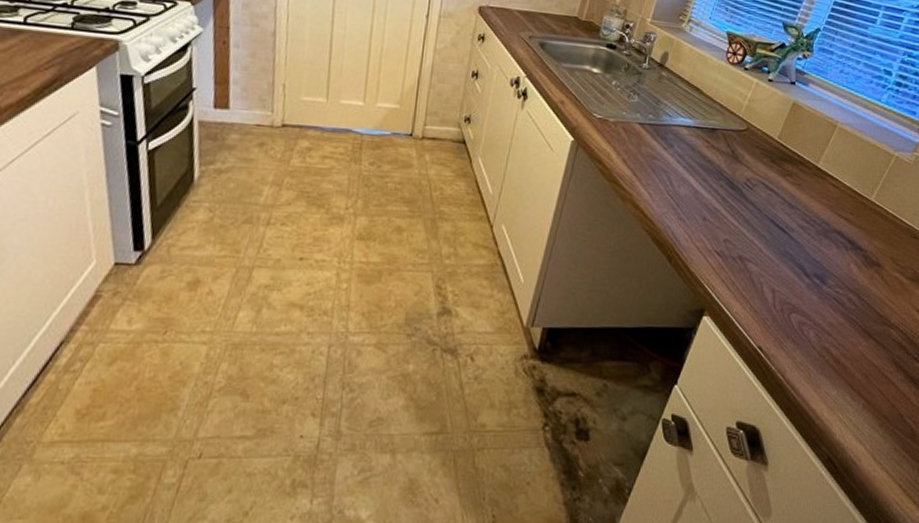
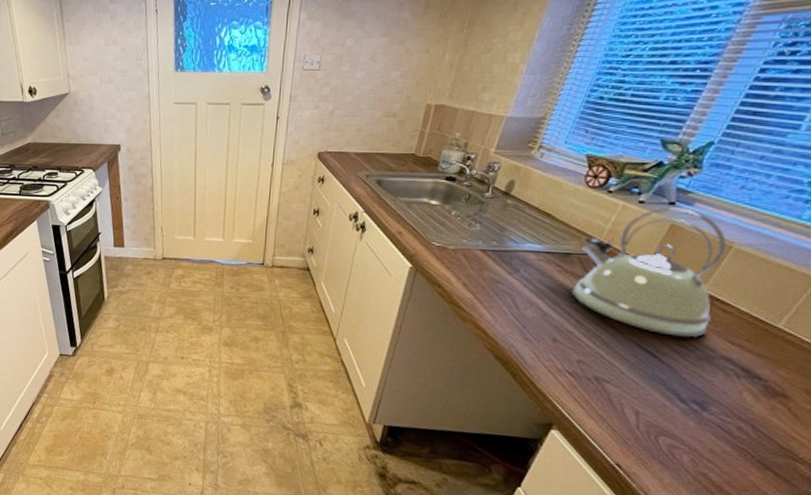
kettle: none [717,87,833,212] -> present [571,207,727,337]

